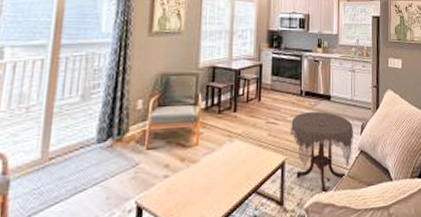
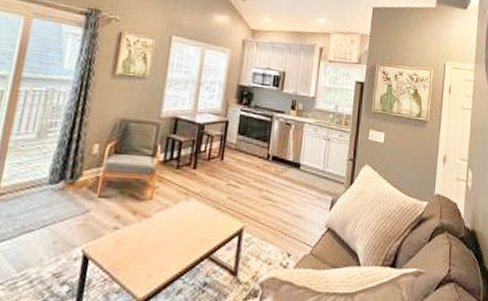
side table: present [290,111,353,194] -> none [251,179,322,271]

